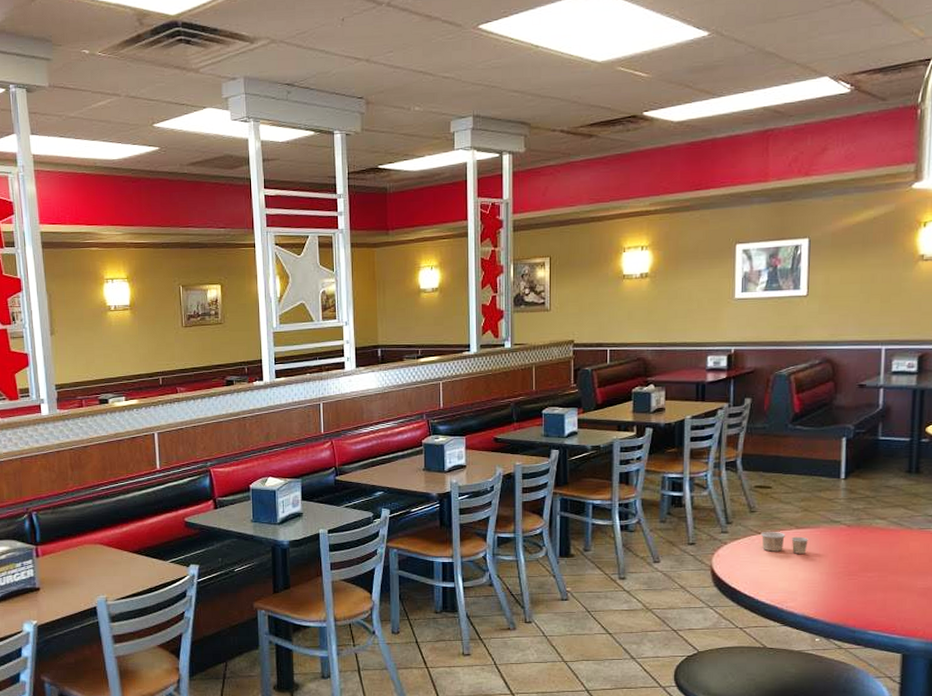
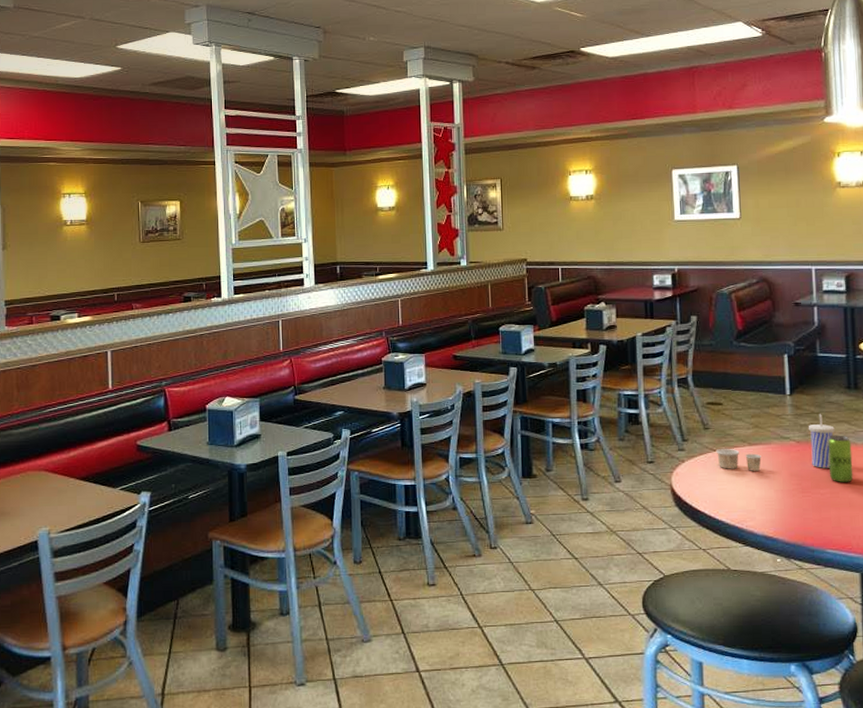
beverage cup: none [861,498,890,552] -> present [808,414,835,468]
beverage can: none [880,519,907,566] -> present [828,435,854,482]

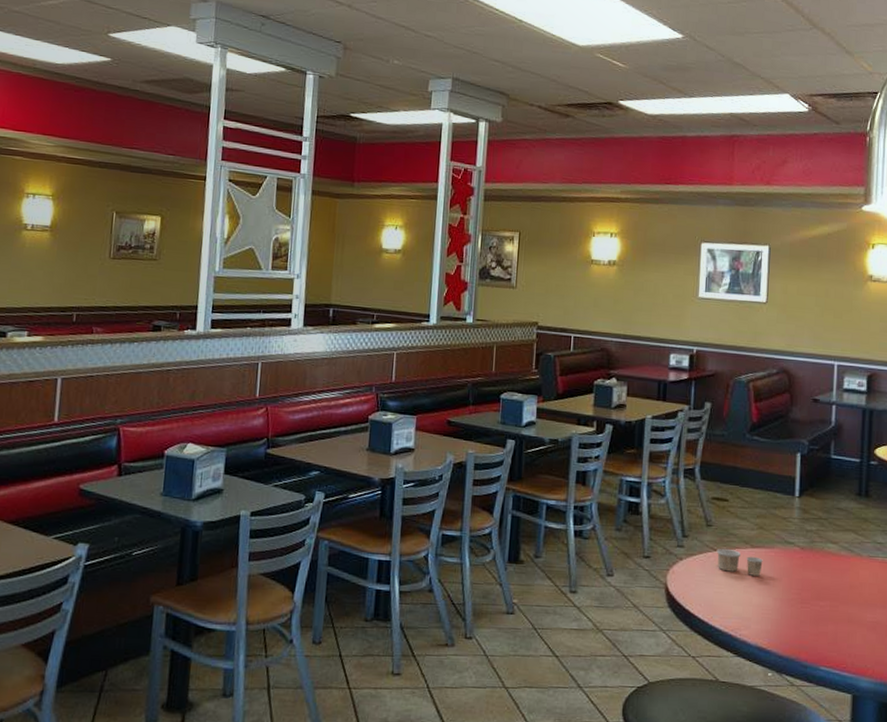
beverage cup: present [808,414,835,468] -> none [814,520,841,579]
beverage can: present [828,435,854,482] -> none [831,544,857,596]

